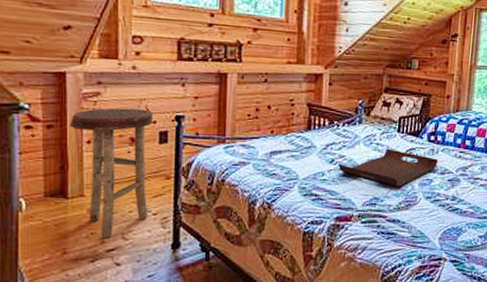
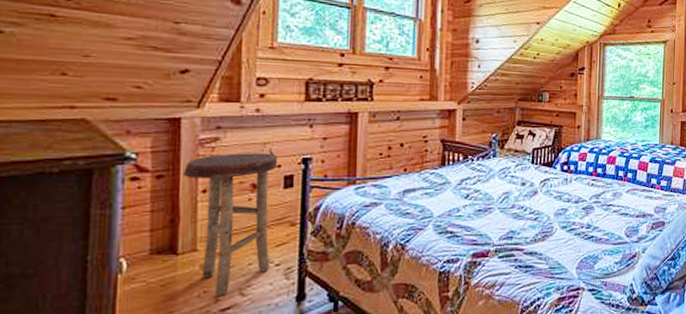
serving tray: present [338,148,438,187] -> none [473,180,572,218]

